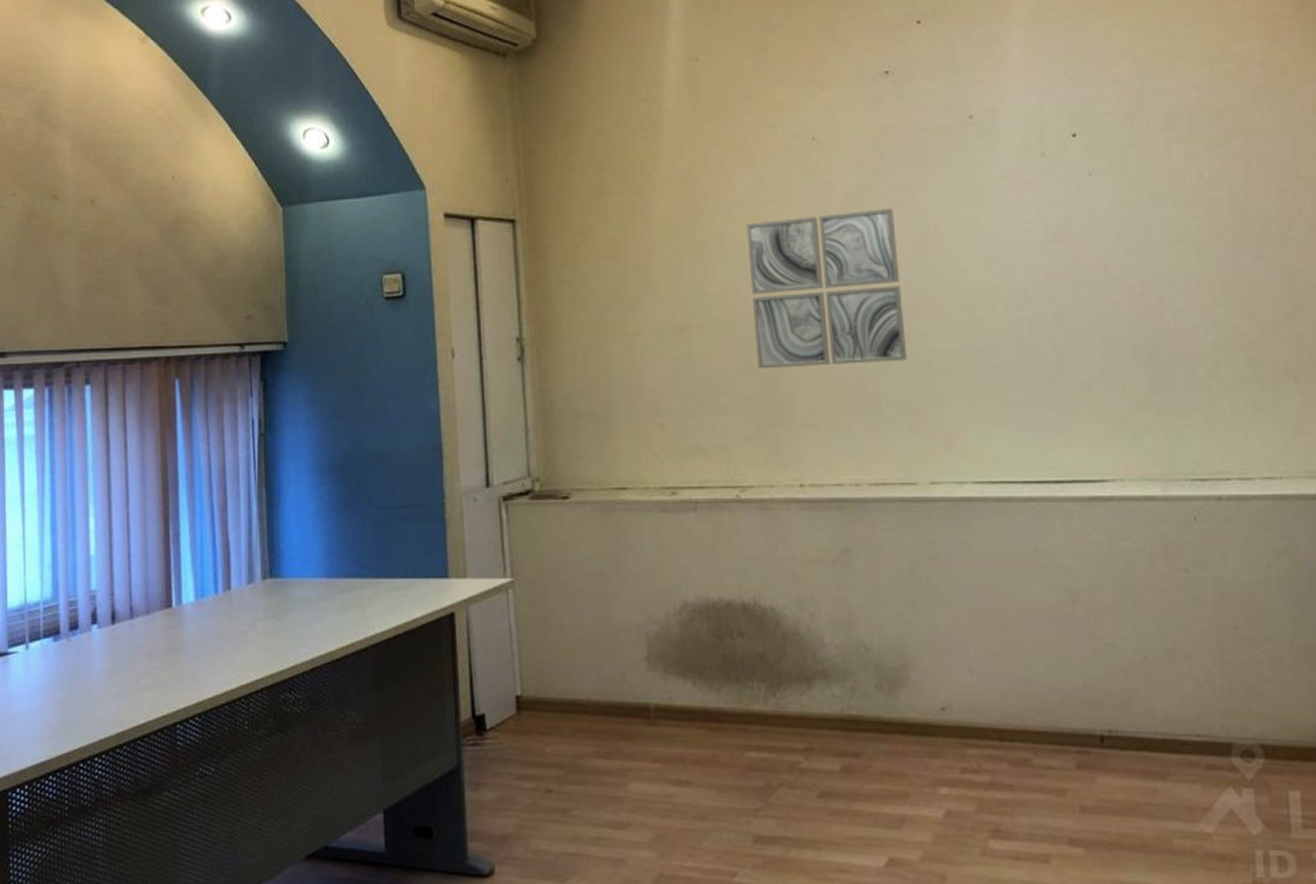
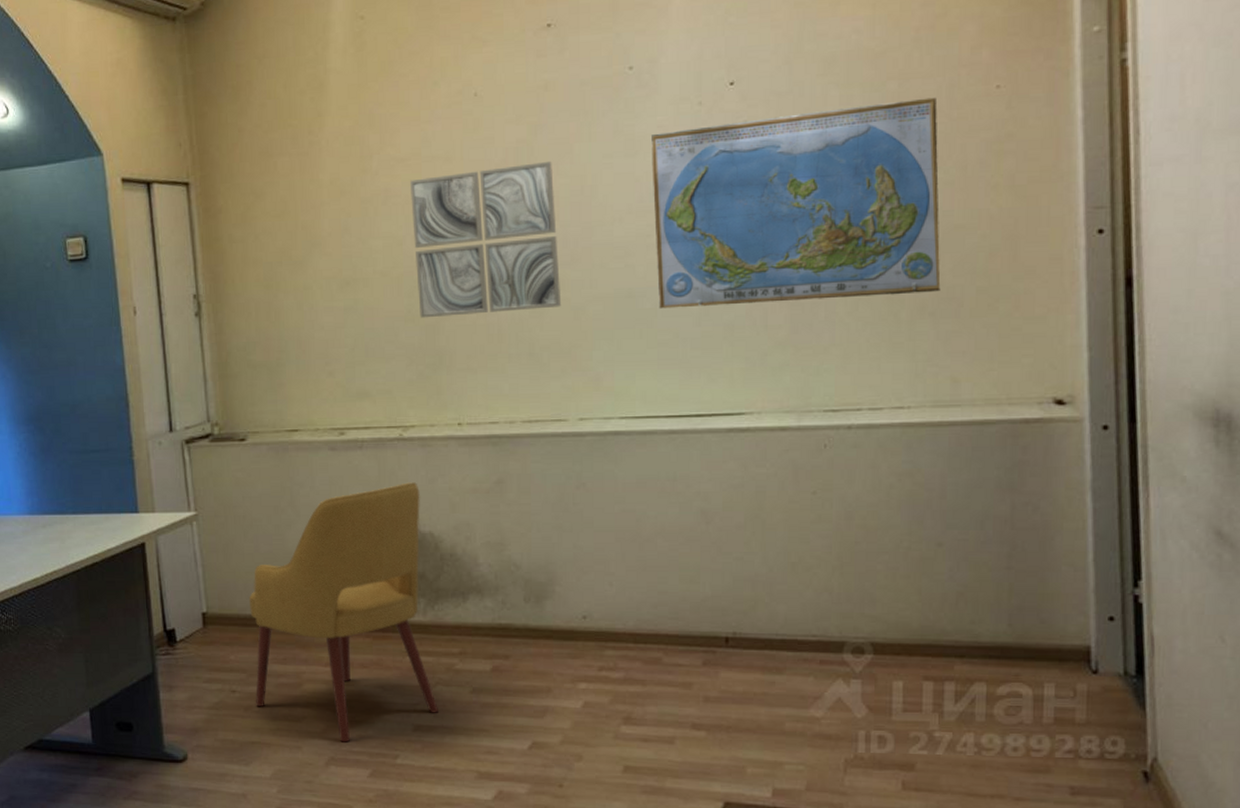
chair: none [568,549,783,856] -> present [248,482,439,742]
world map: none [995,155,1303,365] -> present [652,97,941,309]

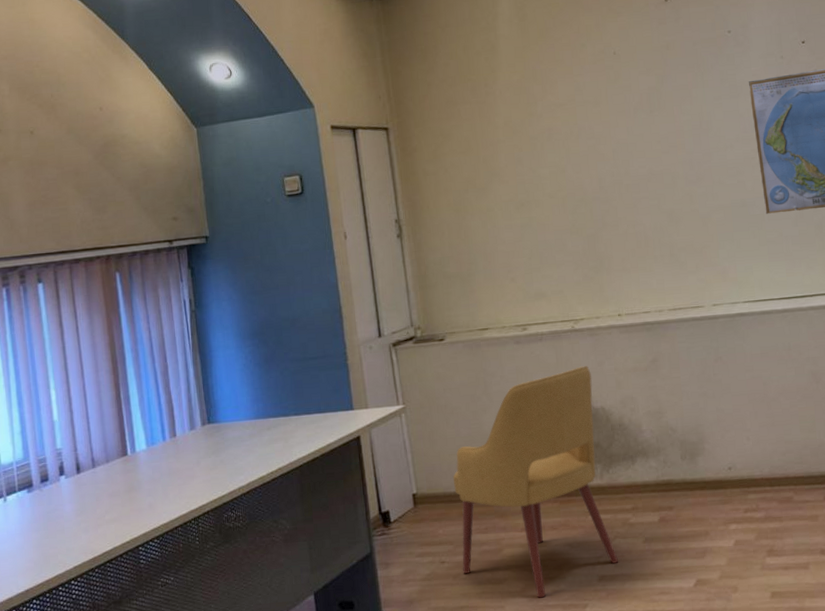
wall art: present [410,161,562,318] -> none [568,103,692,231]

